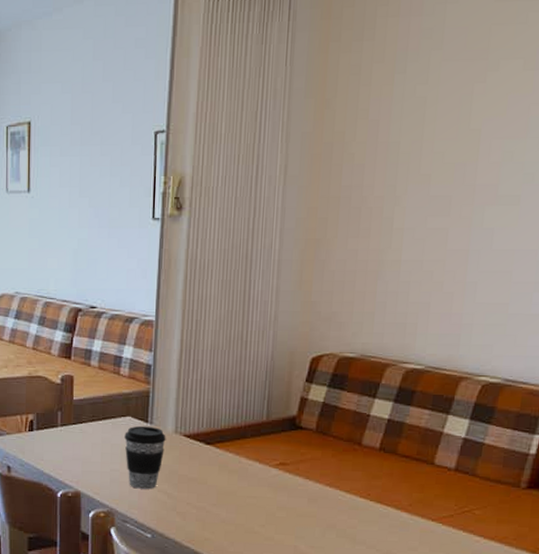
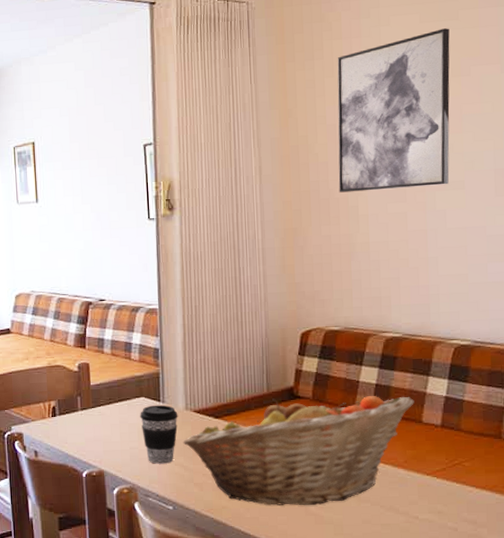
fruit basket: none [168,427,429,544] -> present [183,396,414,506]
wall art: none [373,10,529,201] -> present [337,28,450,193]

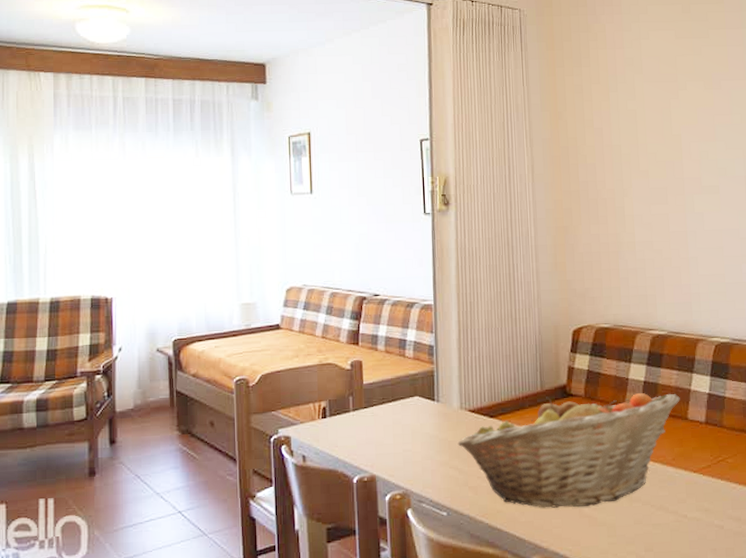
coffee cup: present [140,404,178,464] -> none [414,404,453,467]
wall art: present [337,28,450,193] -> none [602,45,706,193]

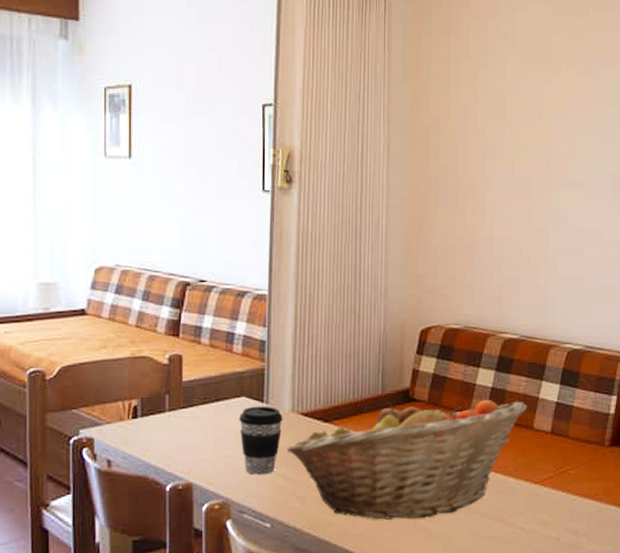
coffee cup: none [414,404,453,467] -> present [239,406,283,475]

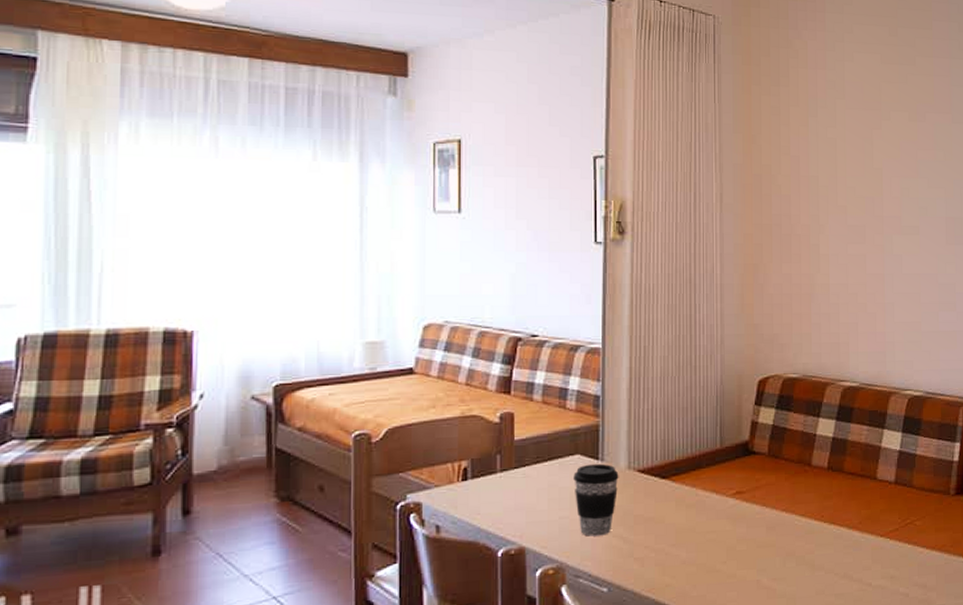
fruit basket: present [286,400,527,520] -> none [623,451,870,580]

